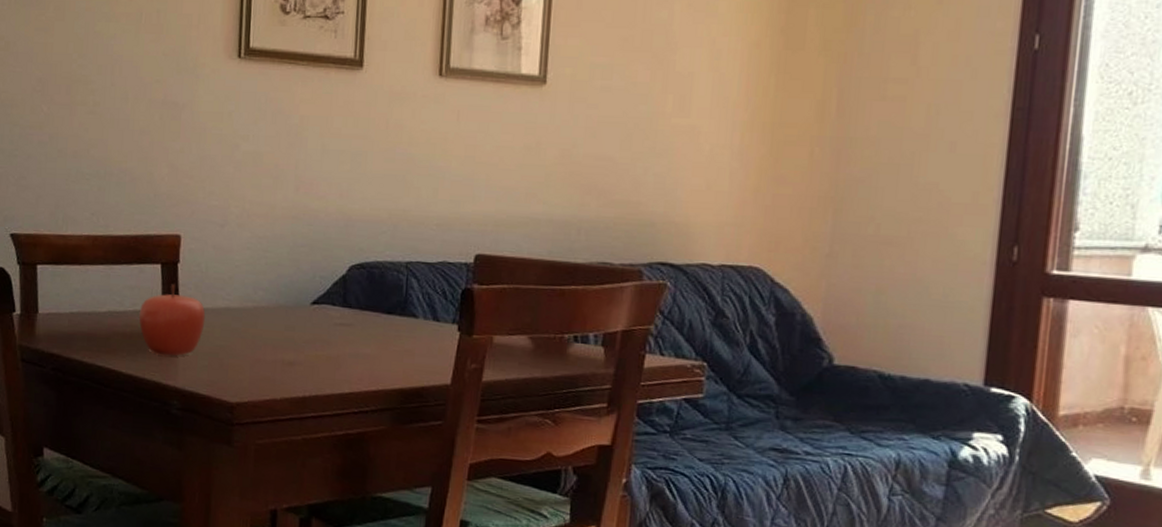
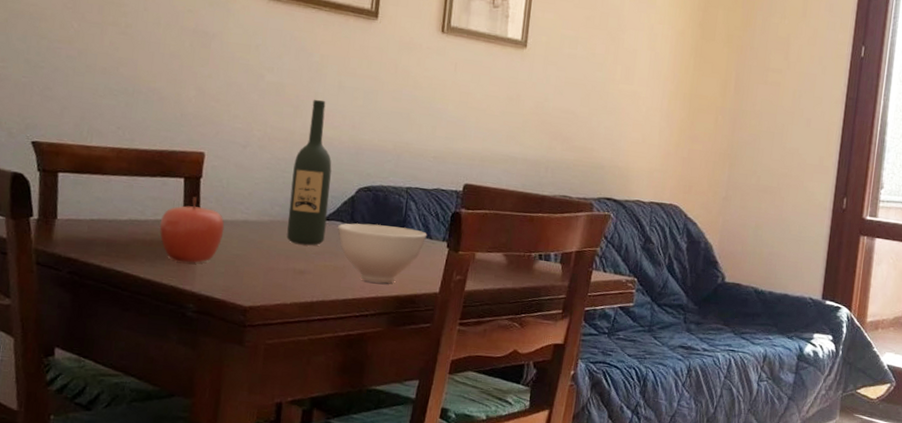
wine bottle: none [272,167,319,334] -> present [286,99,332,246]
bowl: none [329,306,434,375] -> present [338,223,427,284]

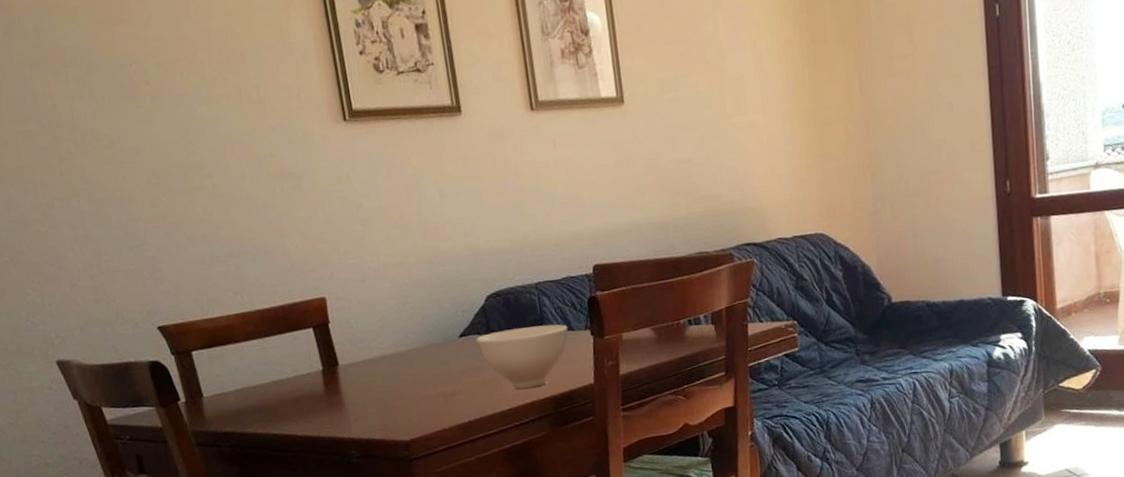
fruit: present [159,197,225,263] -> none [301,344,366,412]
wine bottle: present [286,99,332,246] -> none [415,213,466,368]

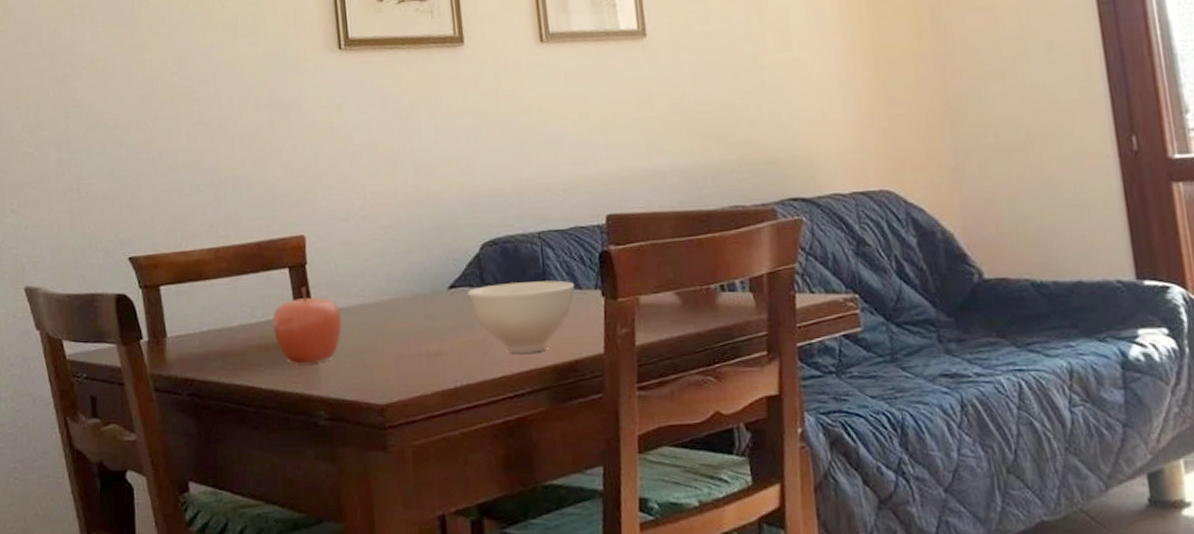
fruit: none [301,344,366,412] -> present [272,287,342,364]

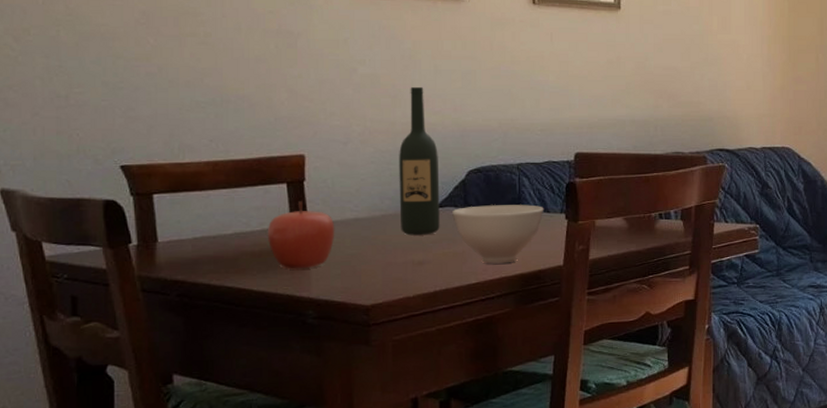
wine bottle: none [403,149,455,323] -> present [399,86,440,236]

